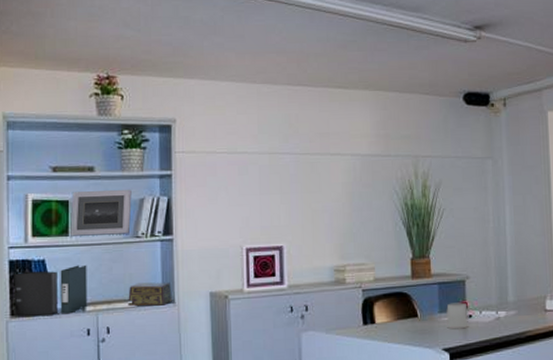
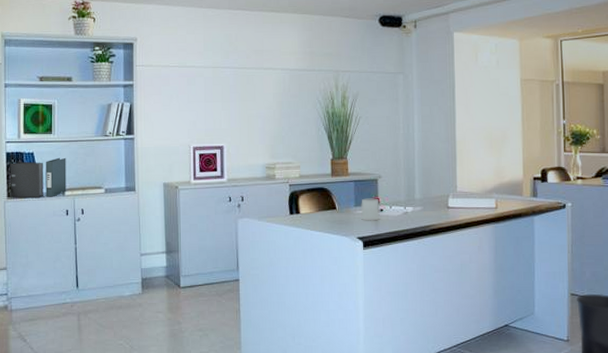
picture frame: present [70,190,132,236] -> none [53,97,102,134]
decorative box: present [128,282,172,307] -> none [98,173,133,193]

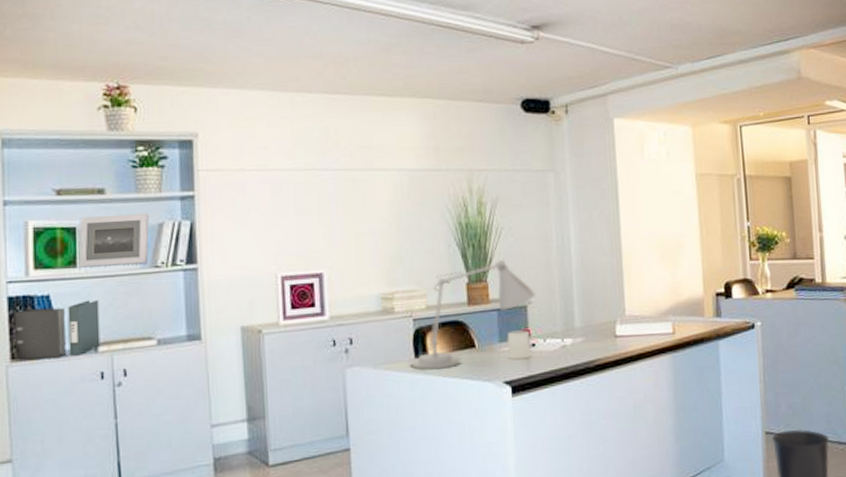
picture frame: none [53,97,102,134] -> present [78,214,149,268]
desk lamp: none [286,141,385,226] -> present [410,259,536,372]

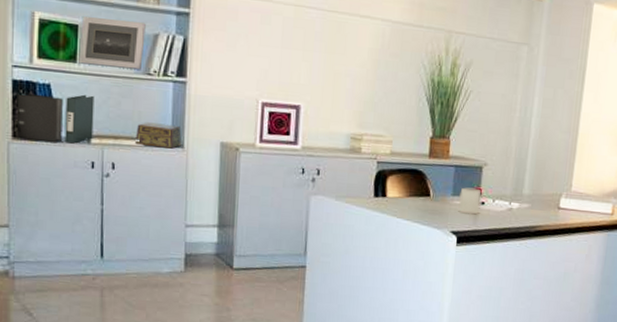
decorative box: none [147,316,198,345] -> present [135,122,182,149]
desk lamp: present [410,259,536,372] -> none [369,120,493,212]

